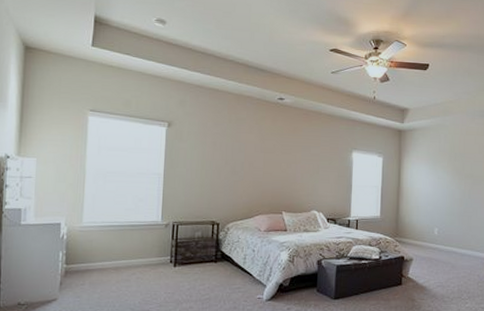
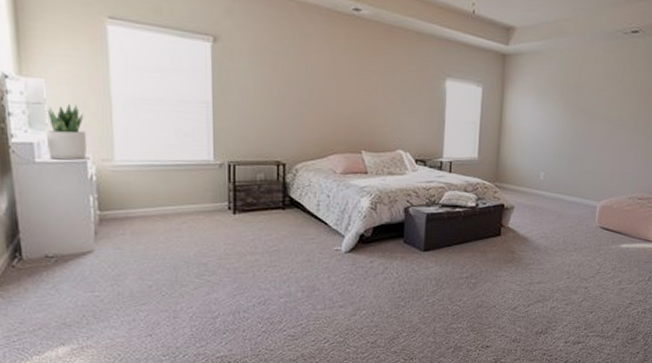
planter: none [32,178,63,223] -> present [47,104,88,160]

